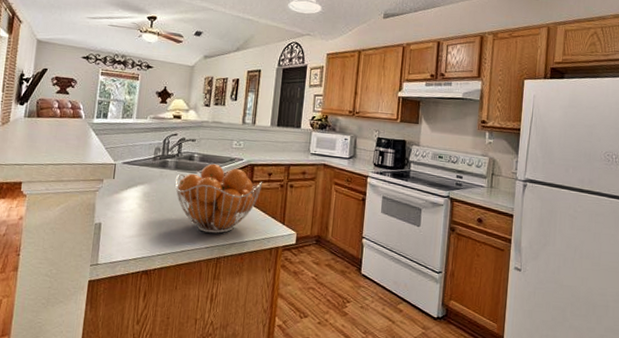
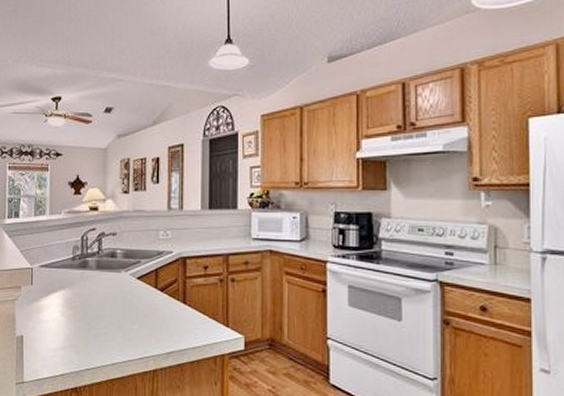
fruit basket: present [175,163,263,234] -> none [98,259,199,341]

